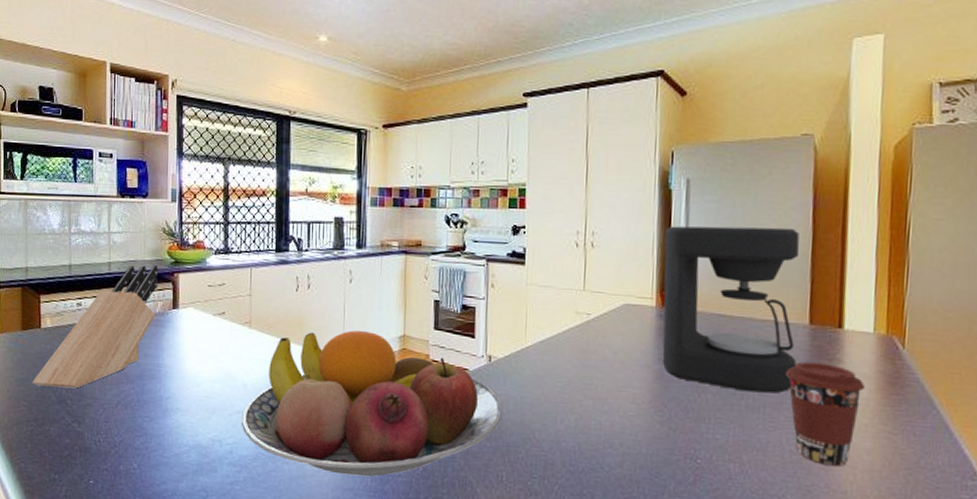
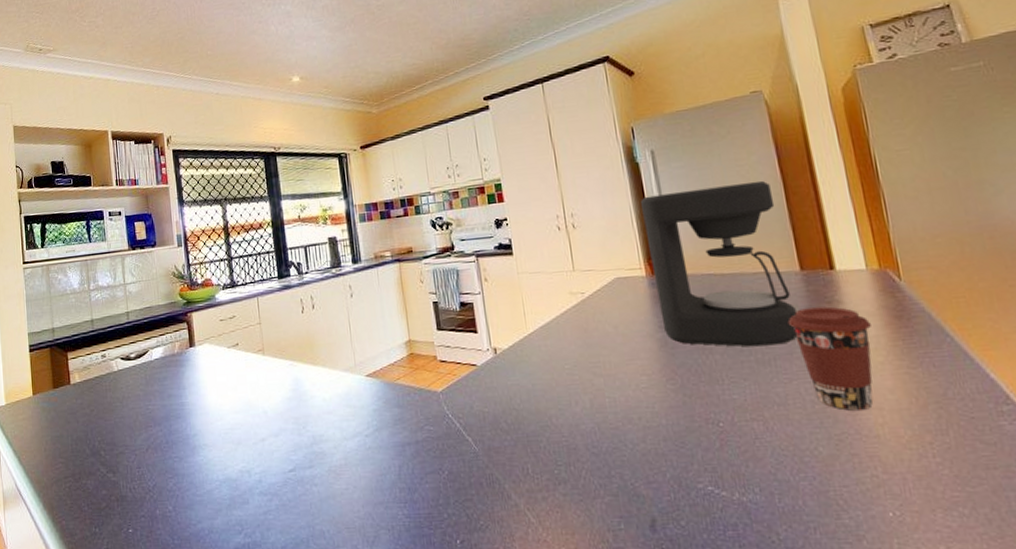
knife block: present [32,264,159,389] -> none [67,307,175,441]
fruit bowl: present [242,330,503,477] -> none [266,342,518,489]

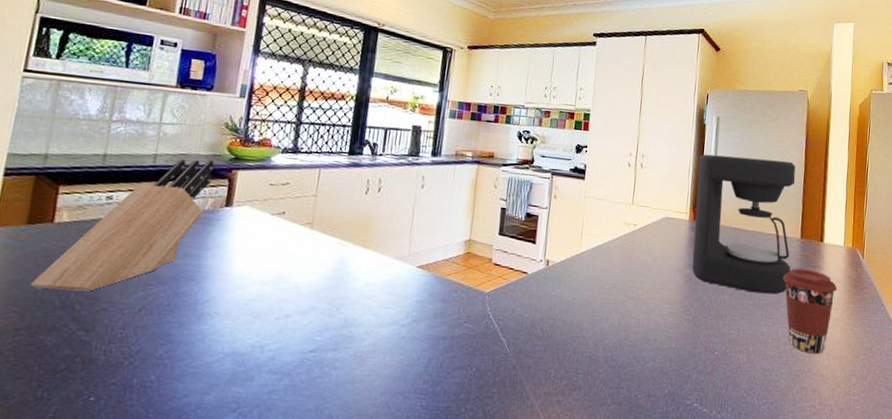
knife block: none [67,307,175,441] -> present [30,159,215,292]

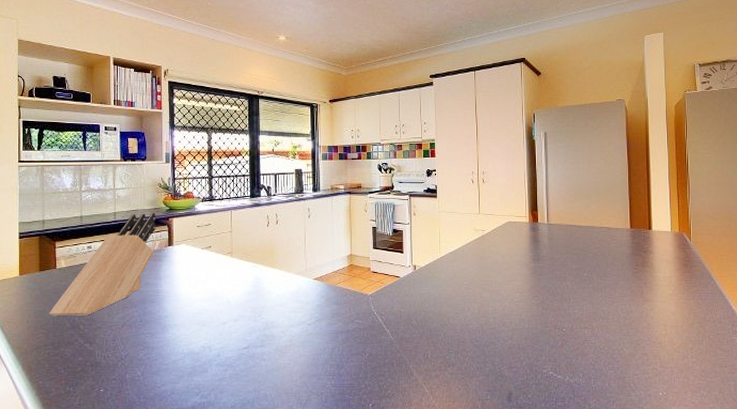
coffee maker: present [692,154,796,294] -> none [533,163,623,278]
coffee cup: present [782,268,837,354] -> none [617,254,668,325]

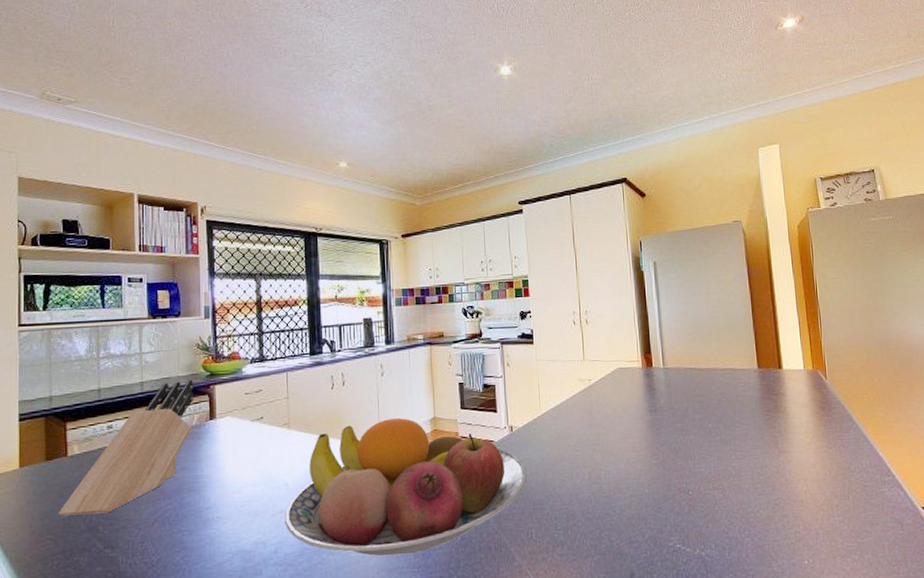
fruit bowl: none [227,254,426,365] -> present [285,418,527,556]

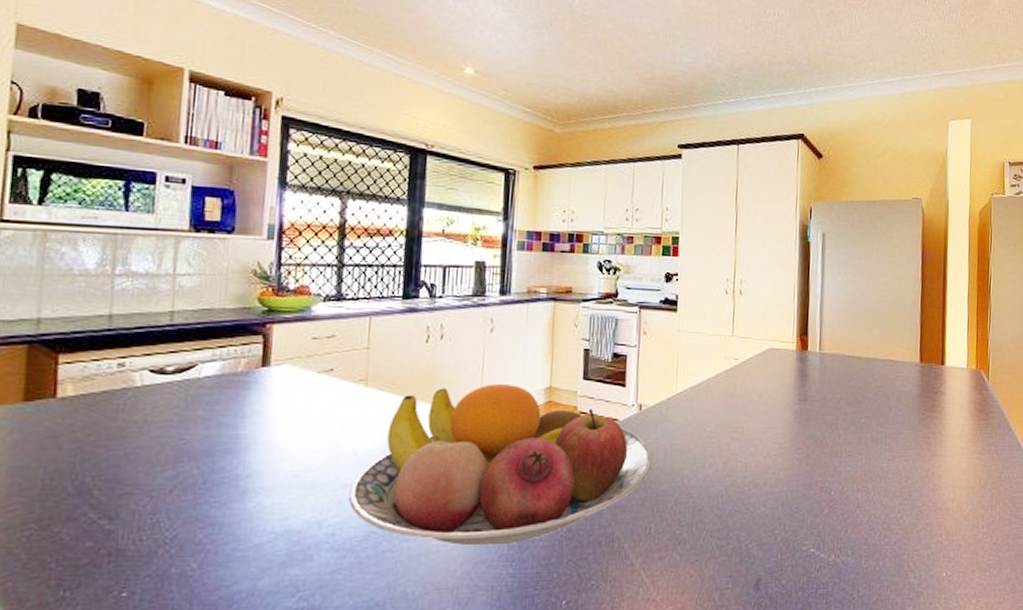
knife block: present [58,379,194,516] -> none [35,313,245,474]

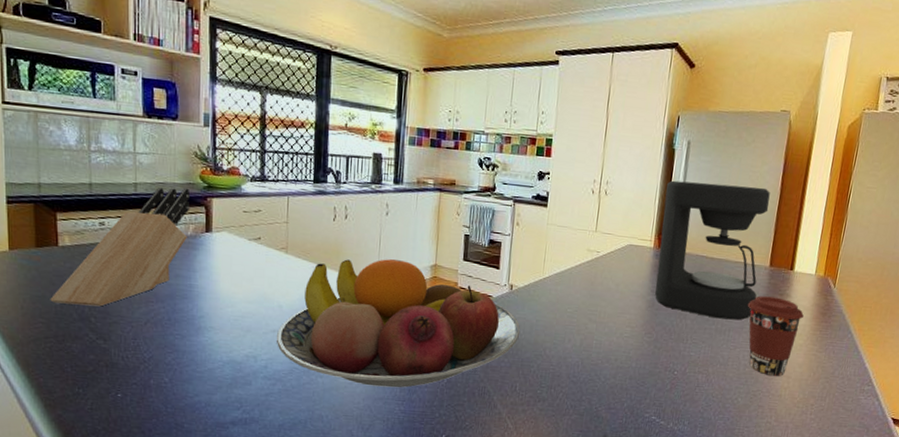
knife block: none [35,313,245,474] -> present [50,187,191,307]
coffee maker: none [801,275,912,426] -> present [655,180,770,320]
coffee cup: none [902,396,961,486] -> present [747,296,804,376]

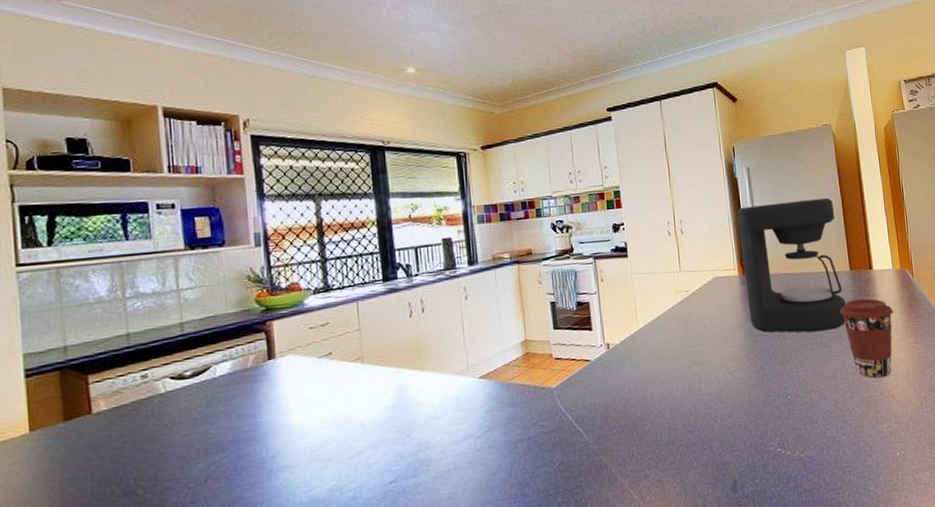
knife block: present [50,187,191,307] -> none [84,316,248,483]
fruit bowl: present [277,259,521,388] -> none [363,343,626,491]

